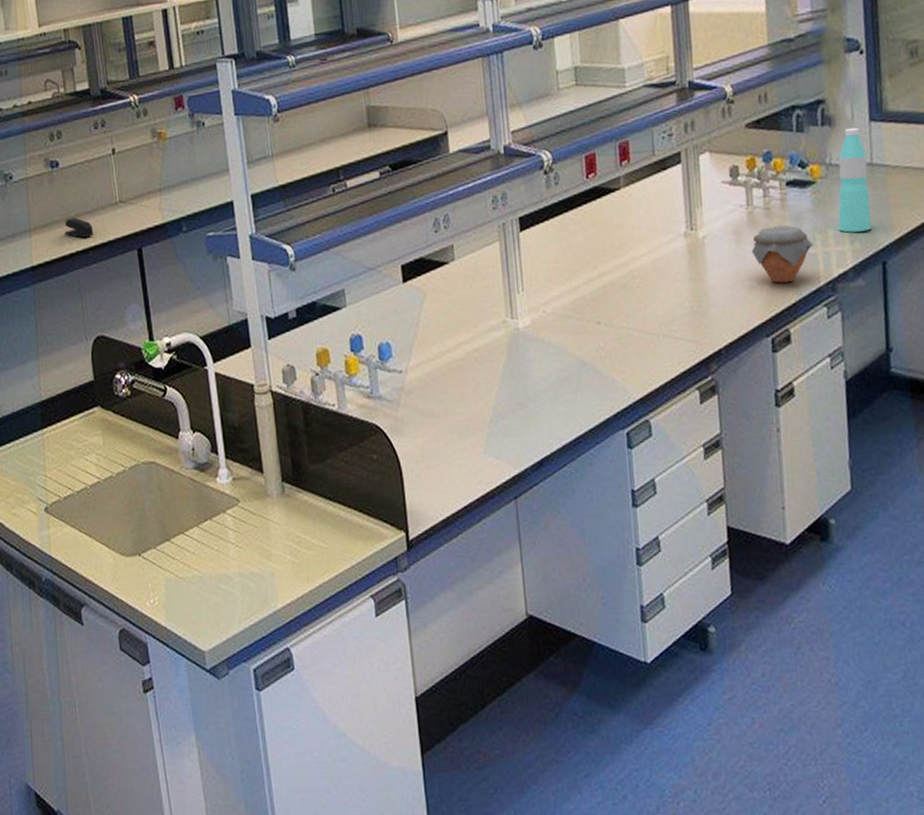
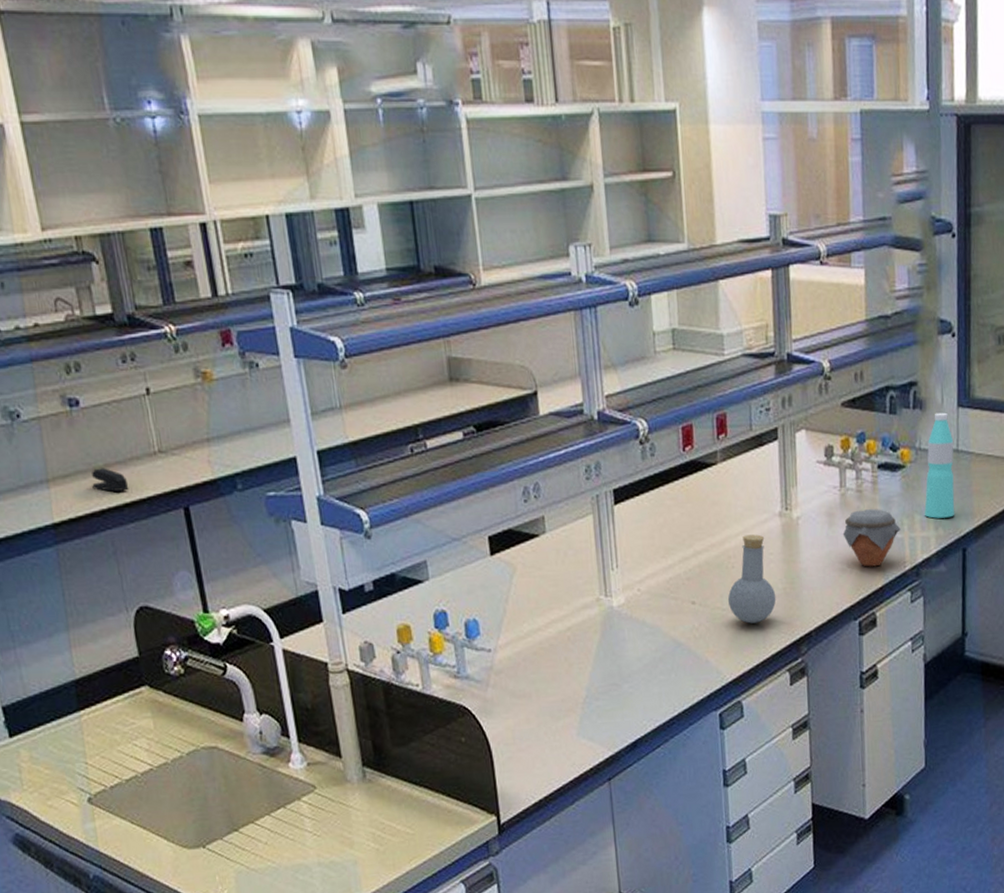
flask: none [633,255,684,342] -> present [728,534,776,624]

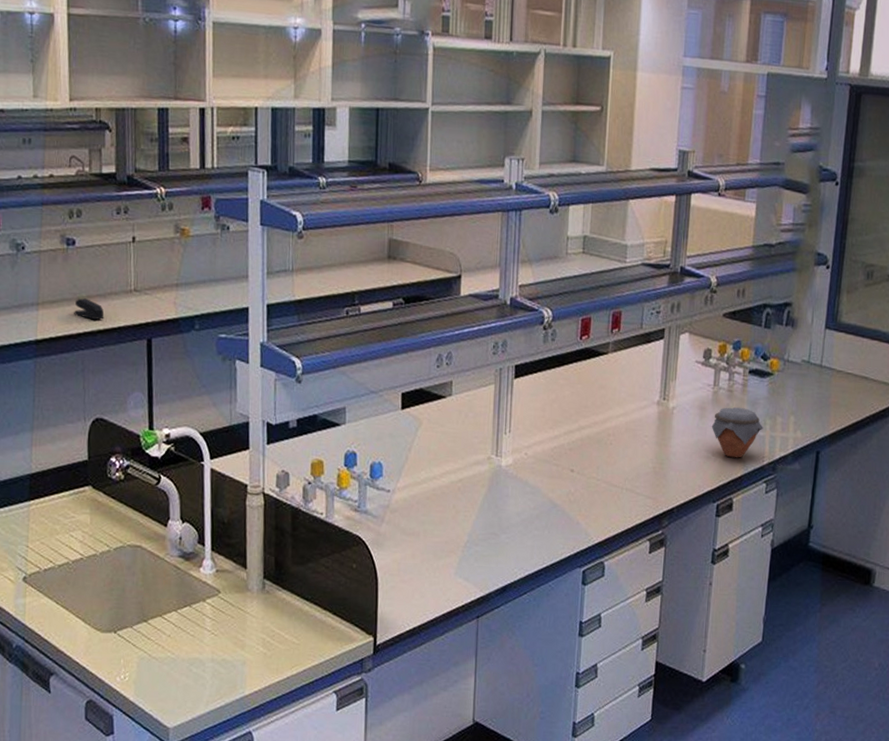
flask: present [728,534,776,624] -> none [603,417,646,495]
water bottle: present [924,412,955,519] -> none [786,331,819,423]

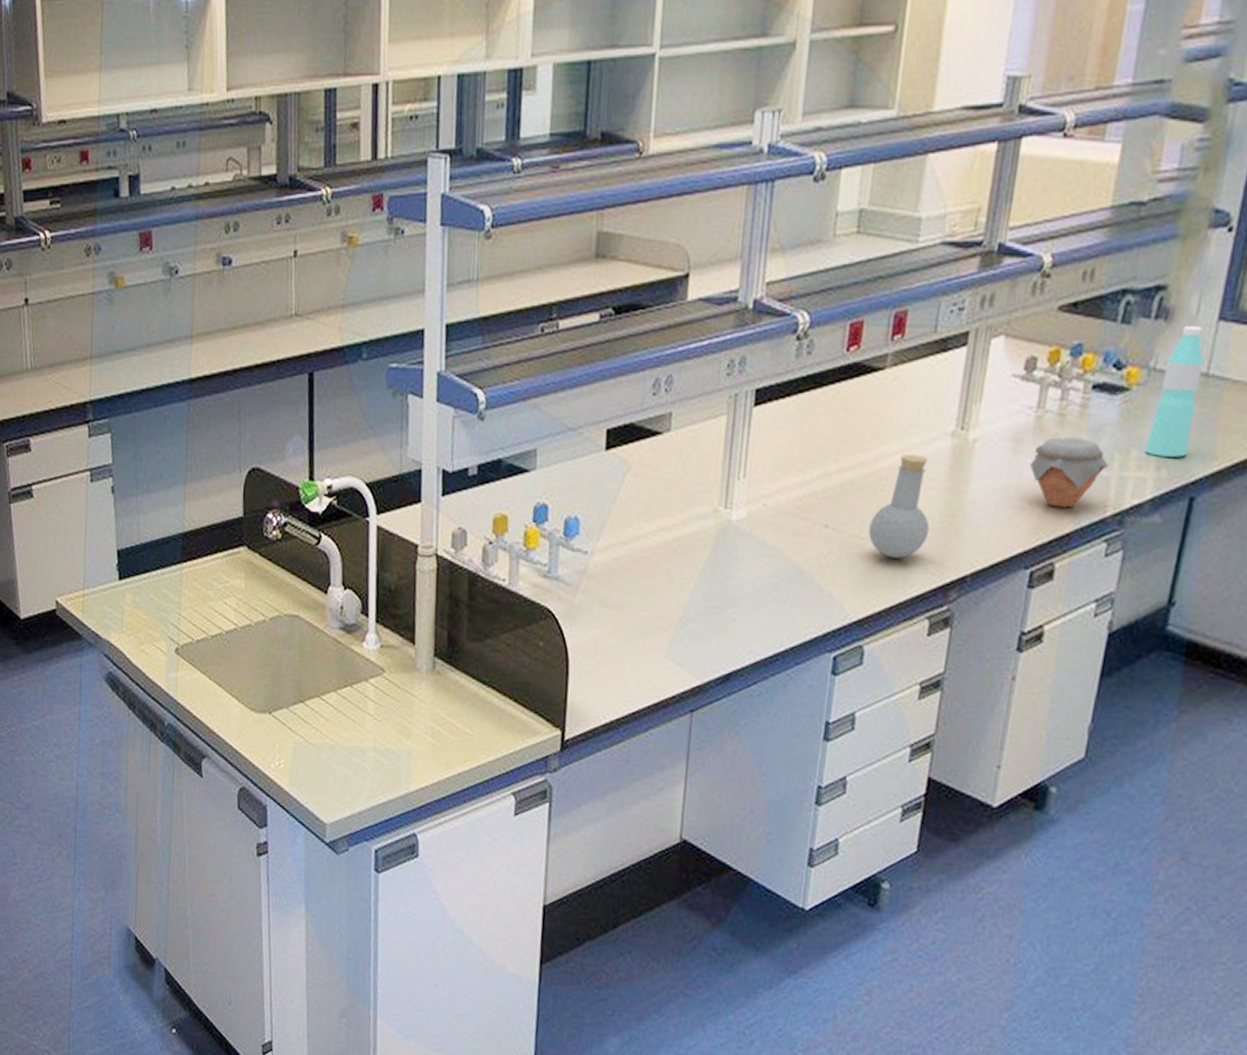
stapler: present [74,298,105,320] -> none [230,327,263,352]
flask: none [603,417,646,495] -> present [868,454,930,558]
water bottle: none [786,331,819,423] -> present [1145,325,1205,457]

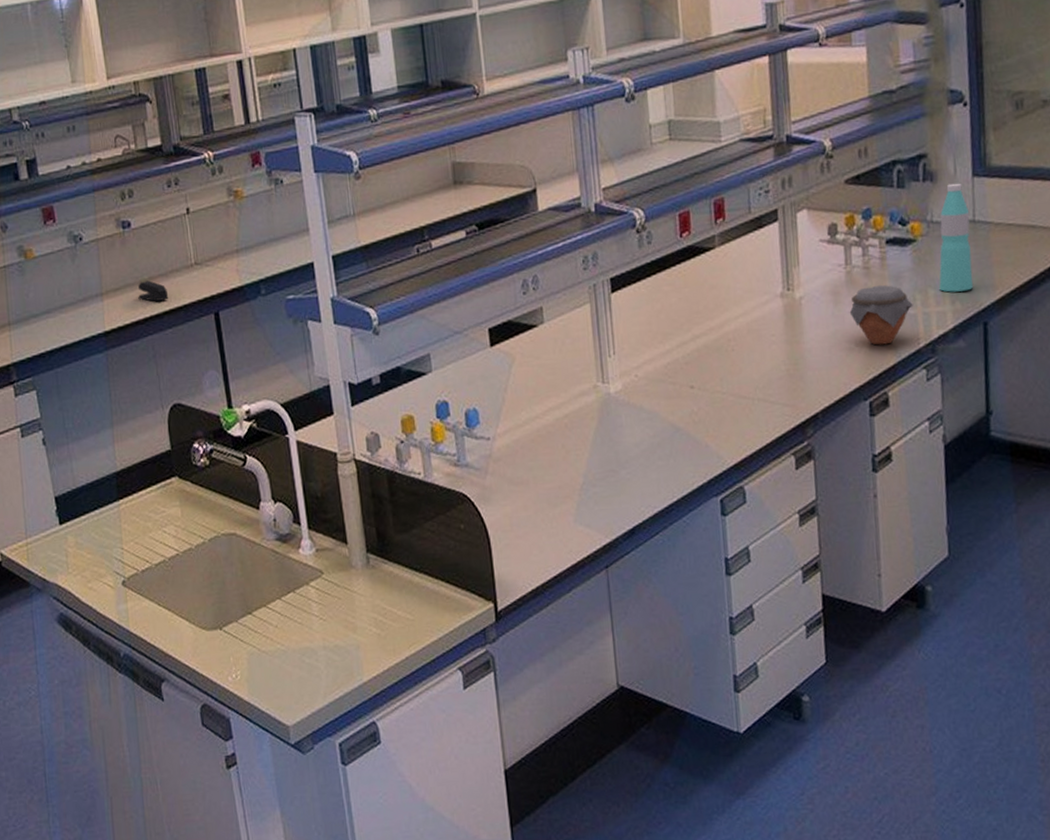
stapler: none [230,327,263,352] -> present [138,280,169,301]
flask: present [868,454,930,558] -> none [728,316,779,407]

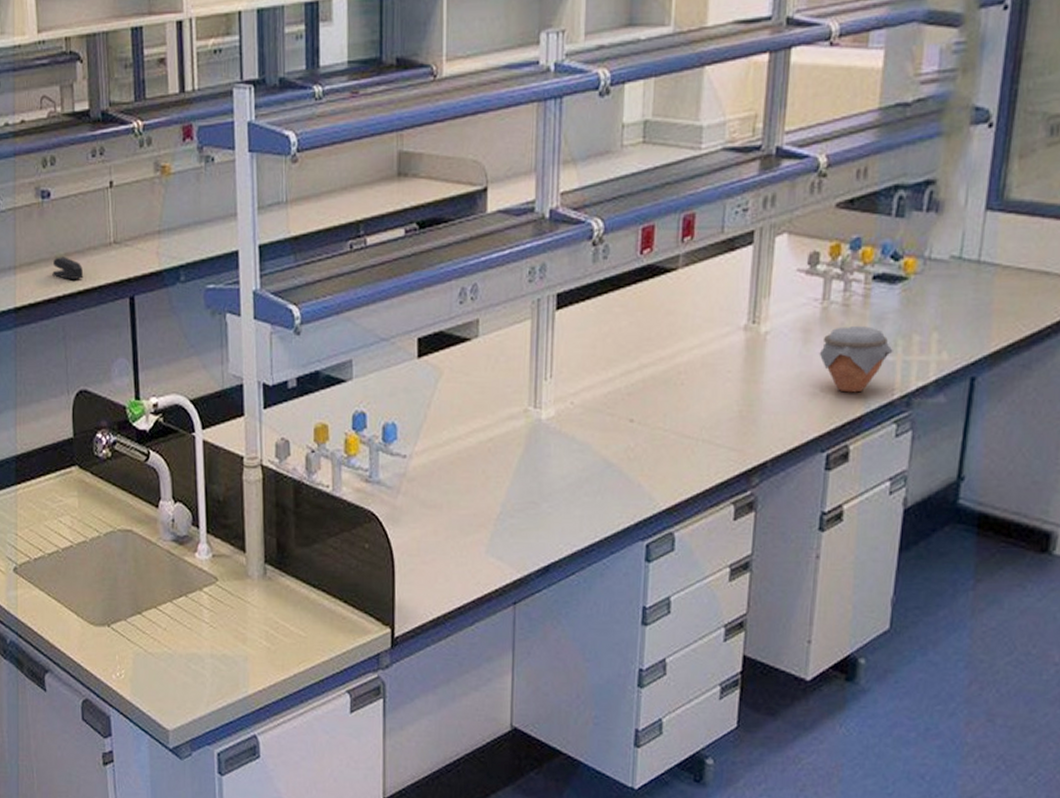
water bottle: present [939,183,974,292] -> none [926,216,976,340]

